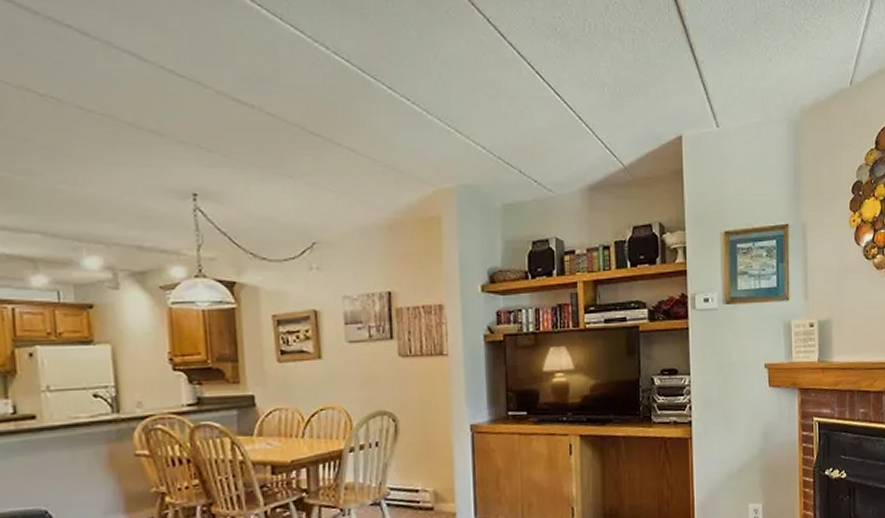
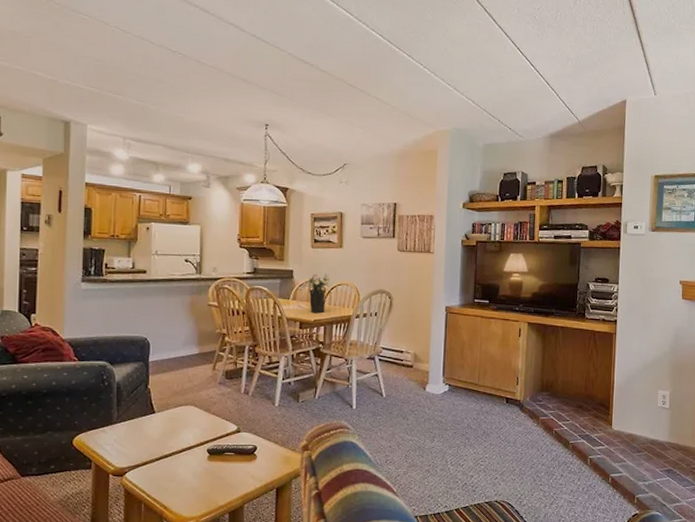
flower arrangement: none [265,395,314,452] -> present [298,273,333,314]

